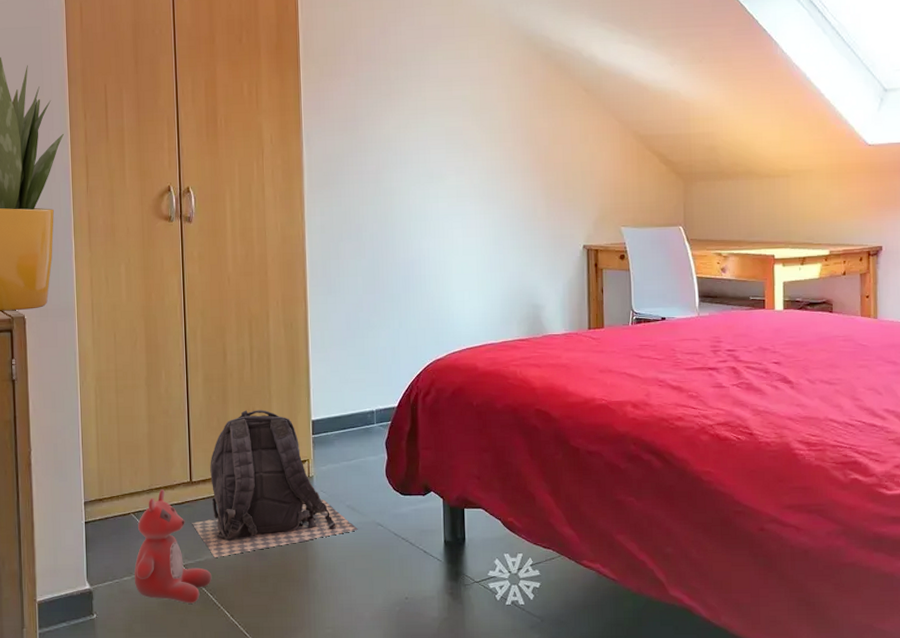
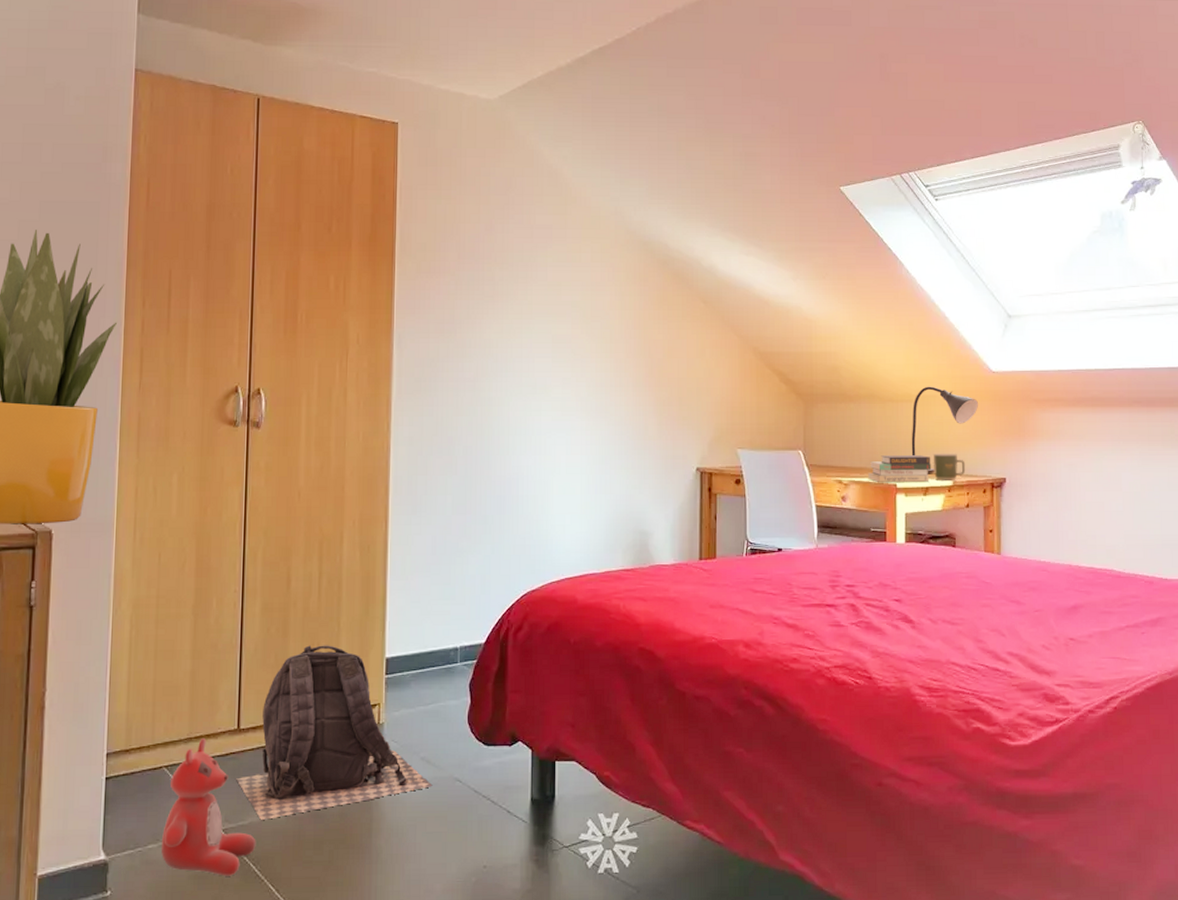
books: none [746,227,809,254] -> present [868,455,932,482]
desk lamp: none [788,161,854,245] -> present [911,386,978,474]
mug: none [809,224,842,250] -> present [933,453,966,480]

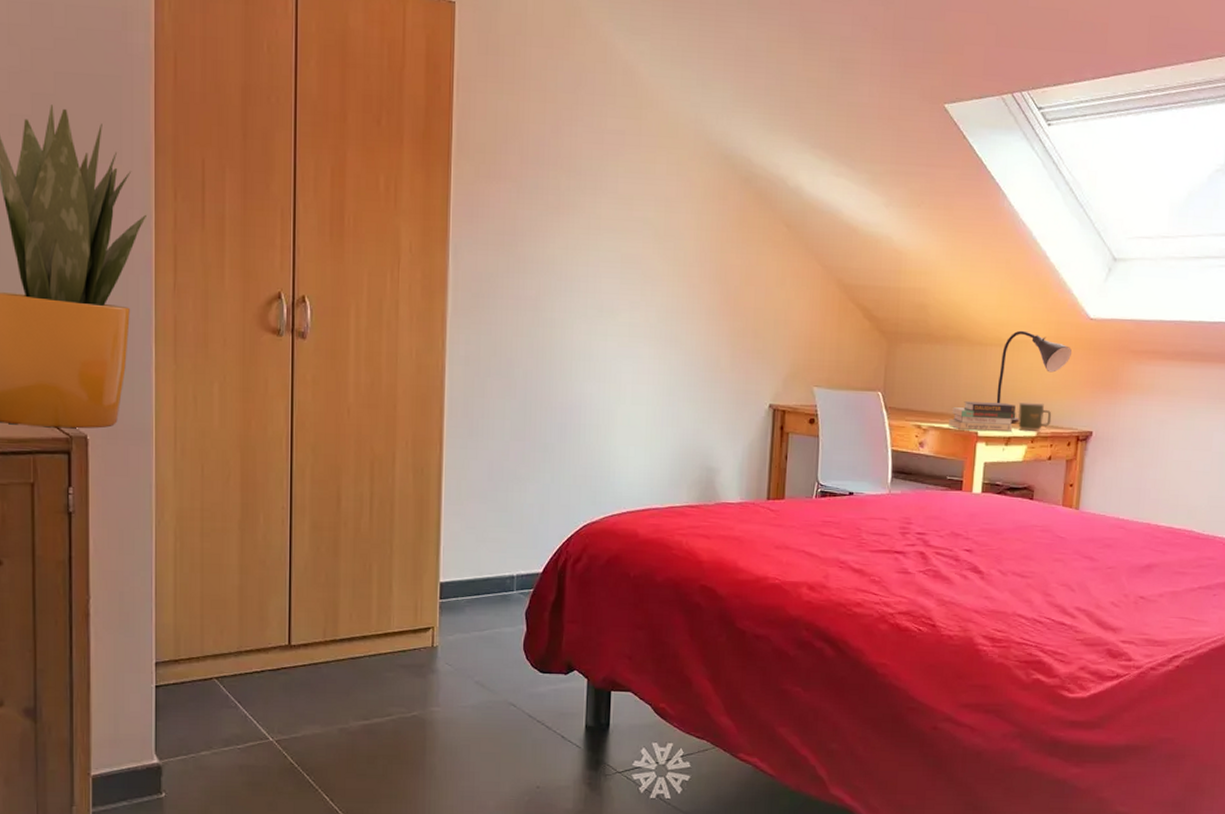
stuffed bear: present [160,737,256,876] -> none [214,651,310,784]
backpack: present [236,645,433,820] -> none [288,566,487,733]

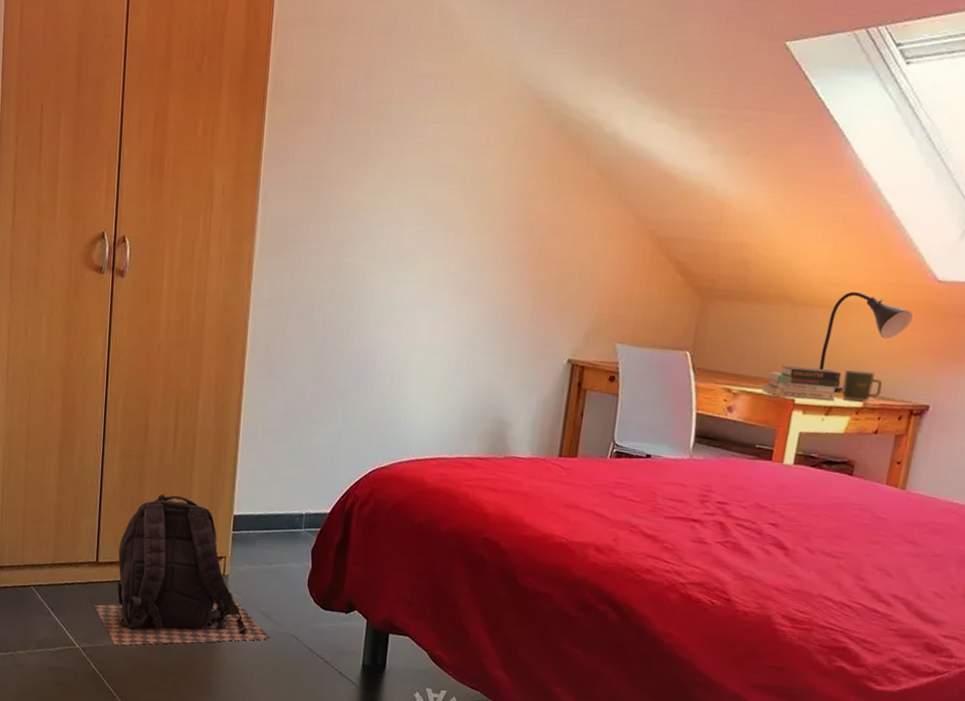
backpack: none [288,566,487,733] -> present [94,494,270,646]

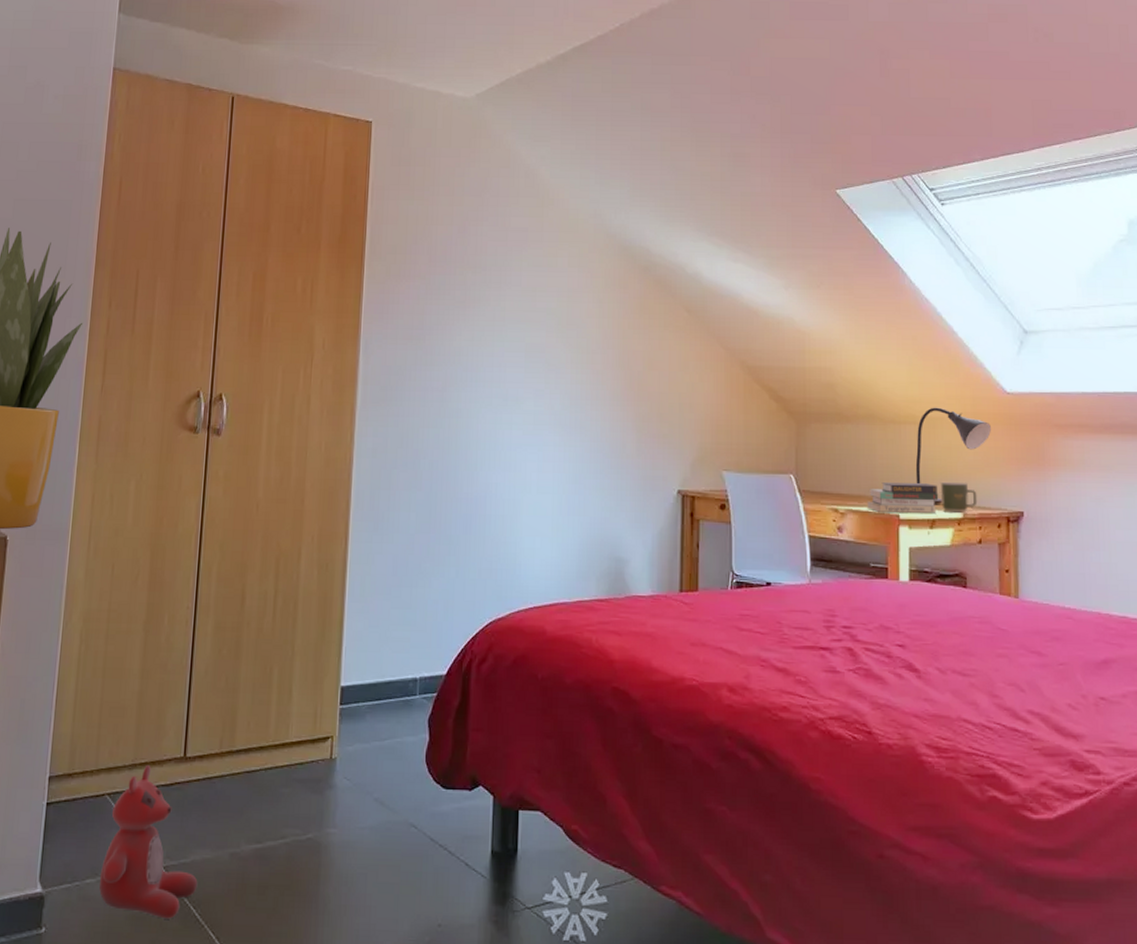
stuffed bear: none [28,565,110,688] -> present [99,764,198,919]
backpack: present [94,494,270,646] -> none [180,669,386,859]

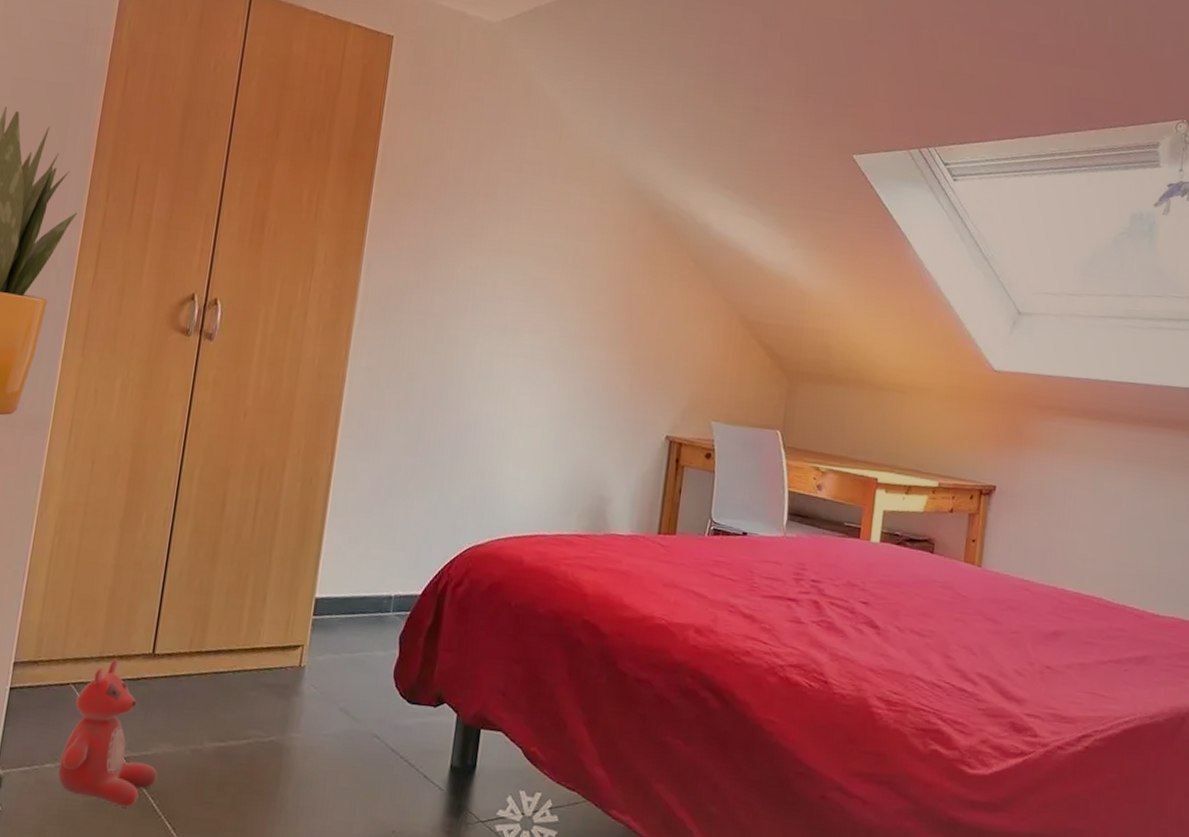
books: present [867,482,939,513] -> none [848,446,918,480]
desk lamp: present [915,407,991,505] -> none [897,377,975,472]
mug: present [940,481,978,513] -> none [919,450,954,482]

